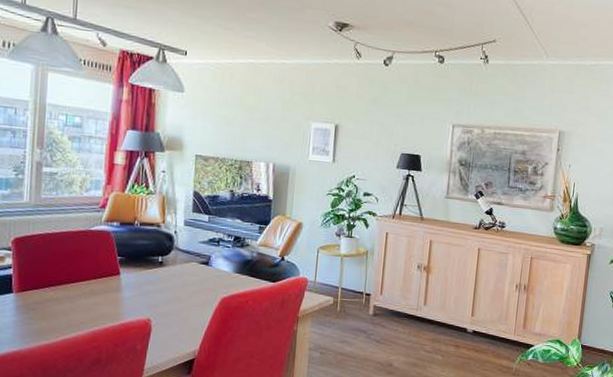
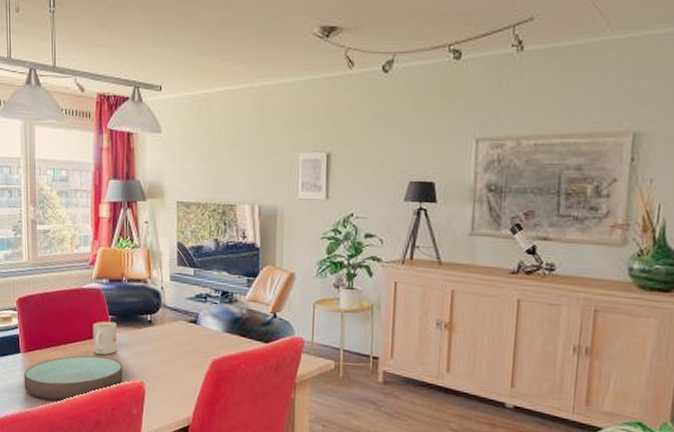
bowl: none [14,295,130,340] -> present [24,355,123,401]
mug: none [97,262,126,295] -> present [93,321,117,355]

